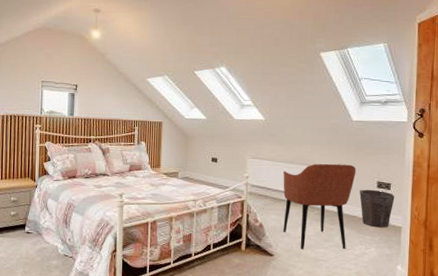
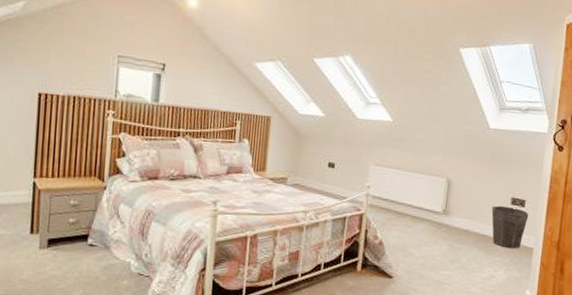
armchair: present [283,163,356,249] -> none [405,175,490,271]

